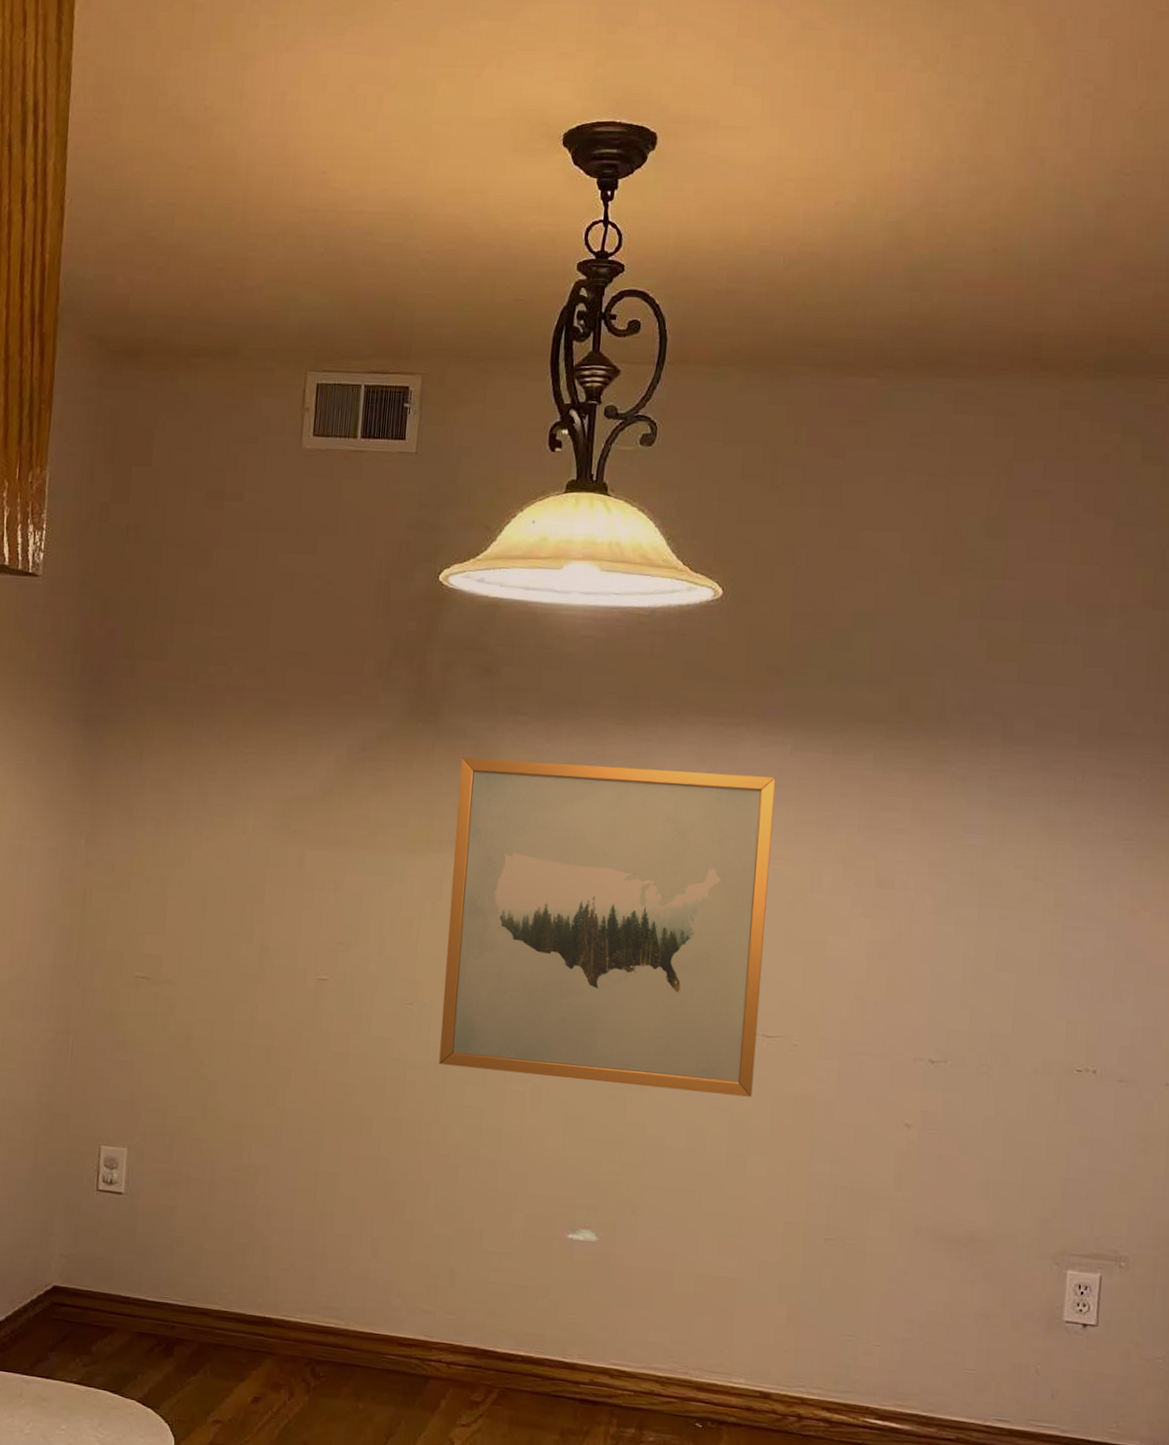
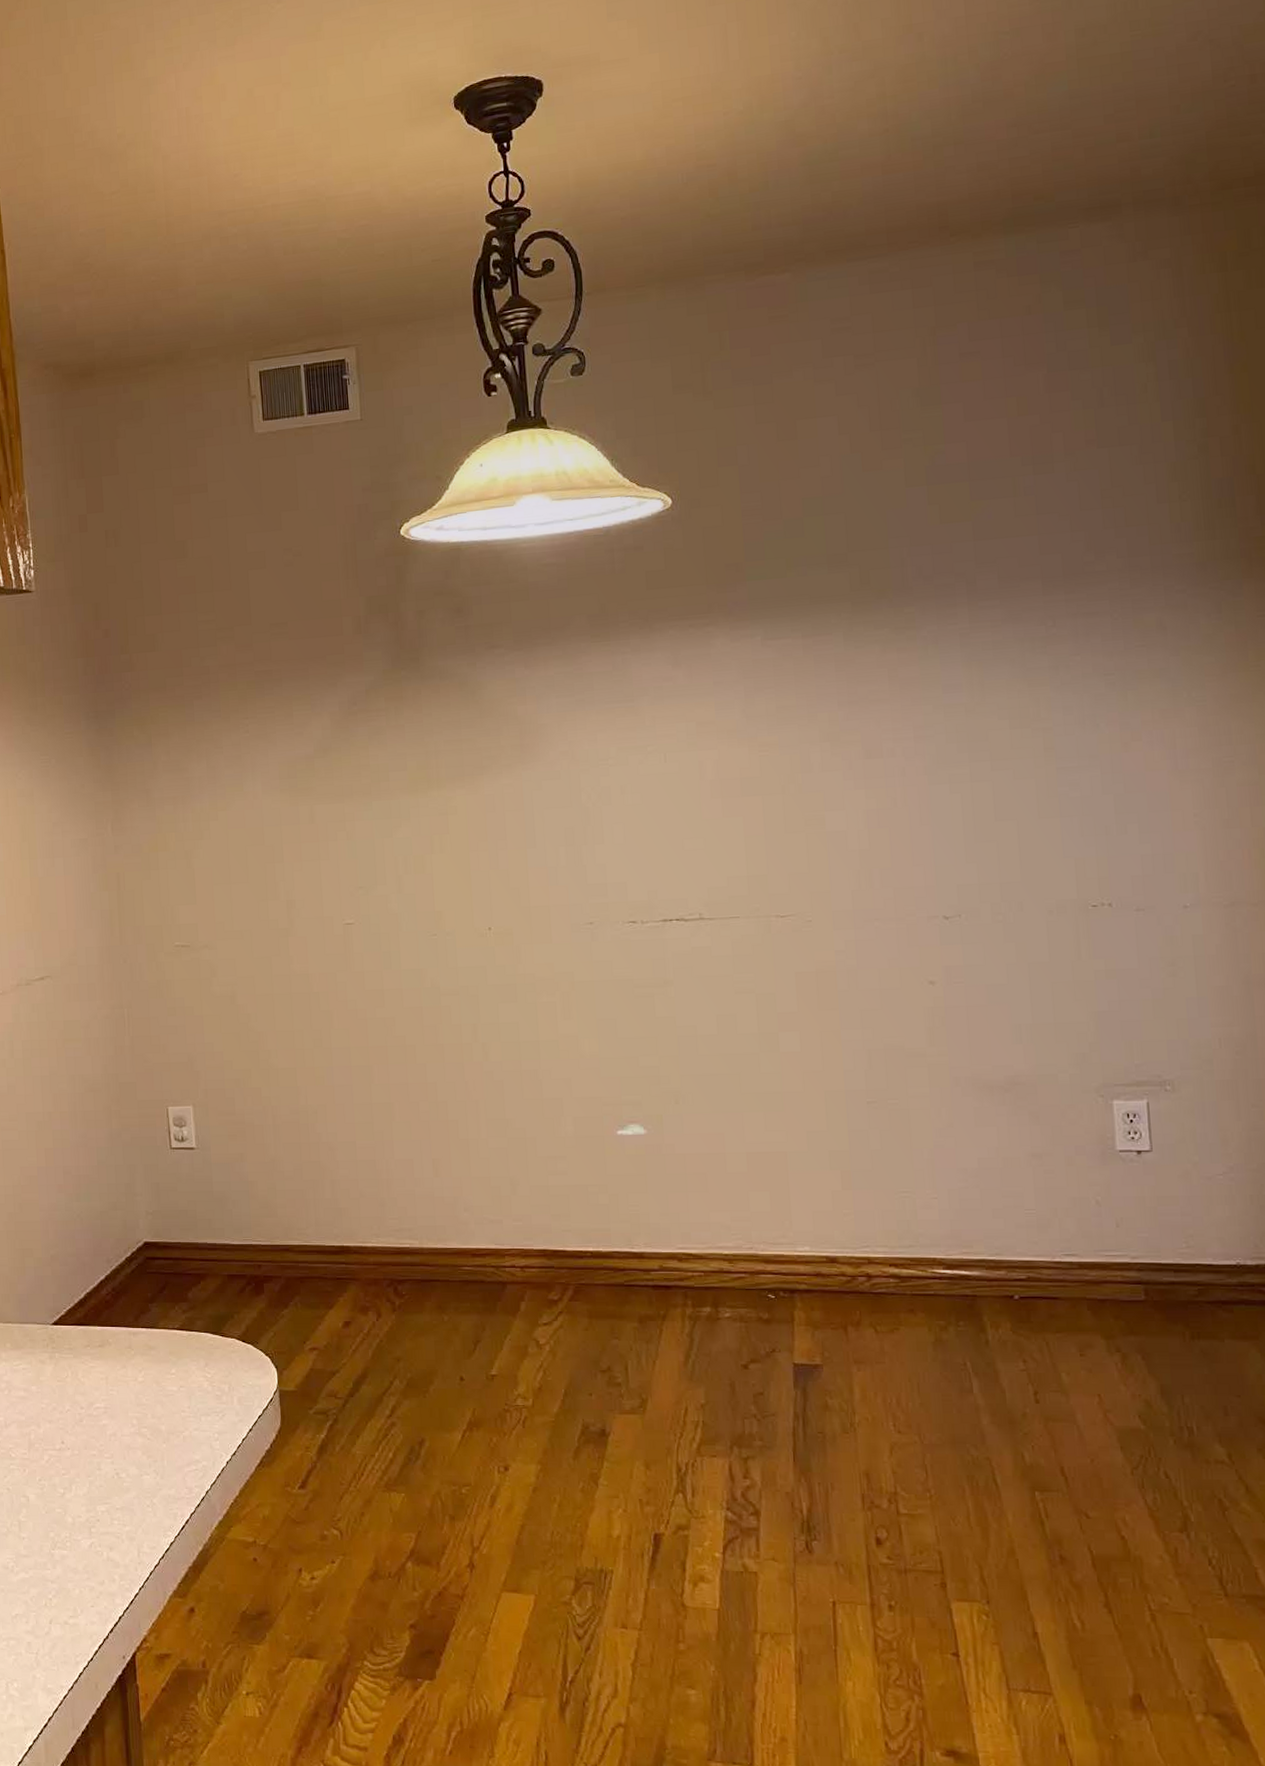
wall art: present [439,757,776,1097] -> none [447,669,775,988]

